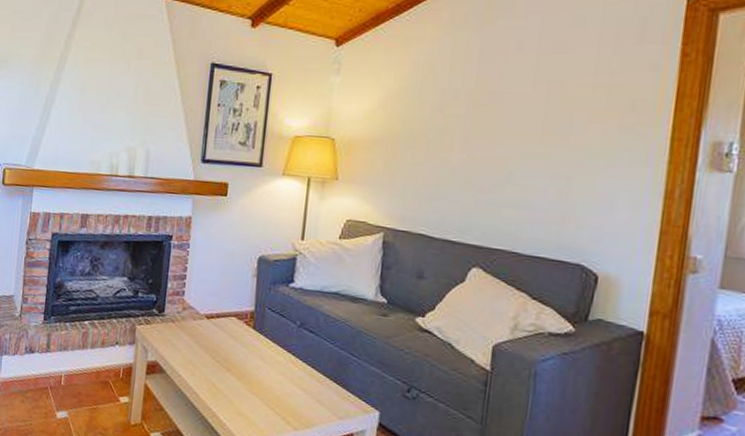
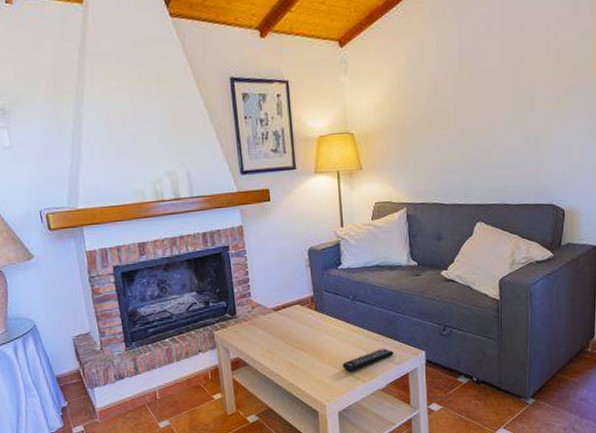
remote control: none [273,393,339,413] -> present [343,348,394,372]

